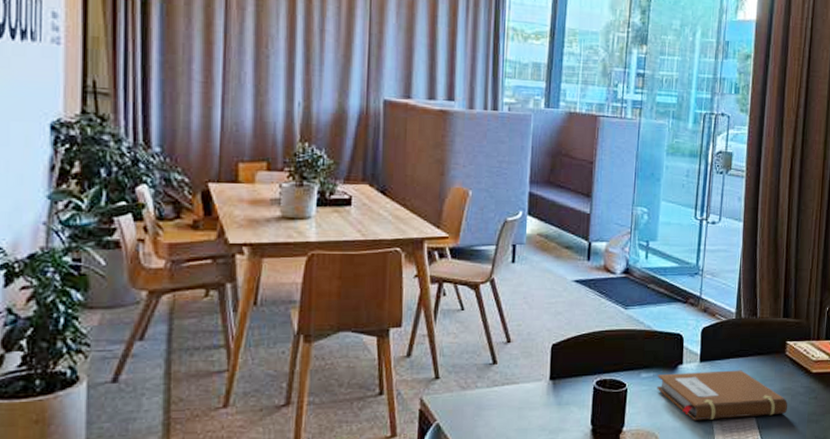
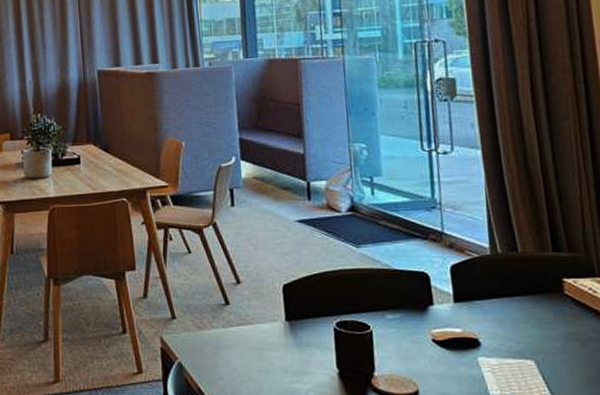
notebook: present [657,370,787,420] -> none [405,311,579,367]

